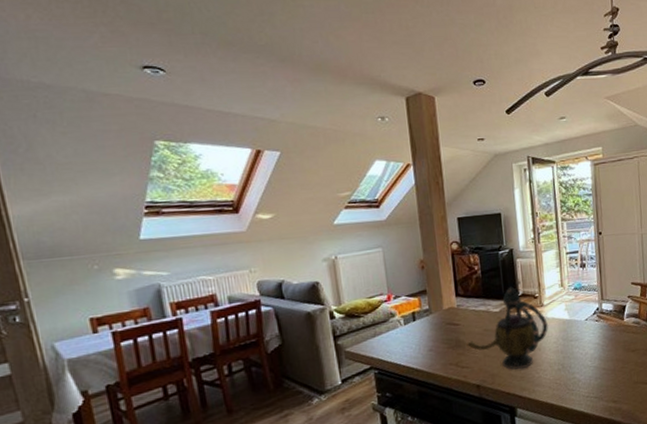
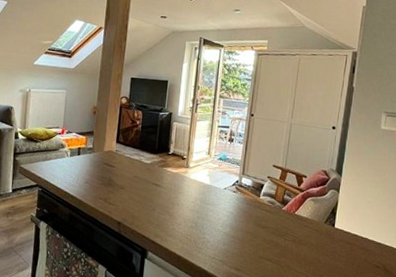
teapot: present [468,286,548,370] -> none [118,144,190,218]

